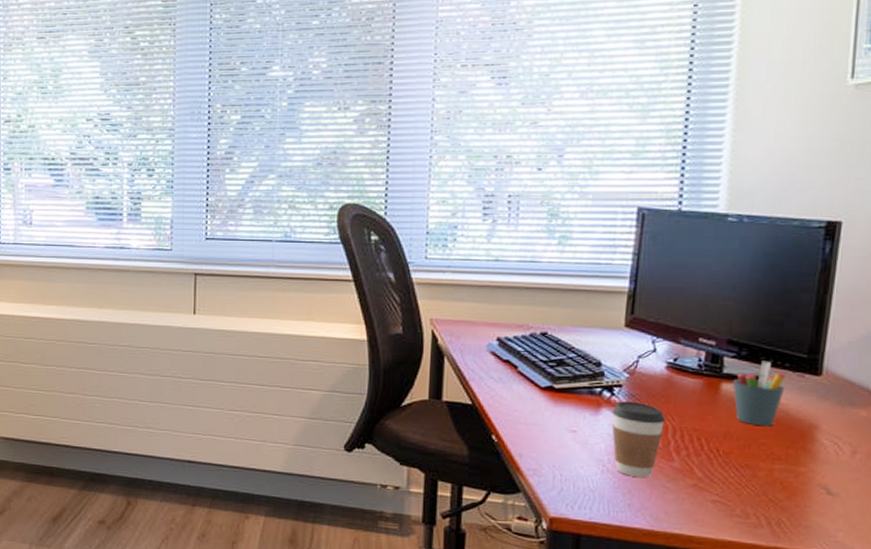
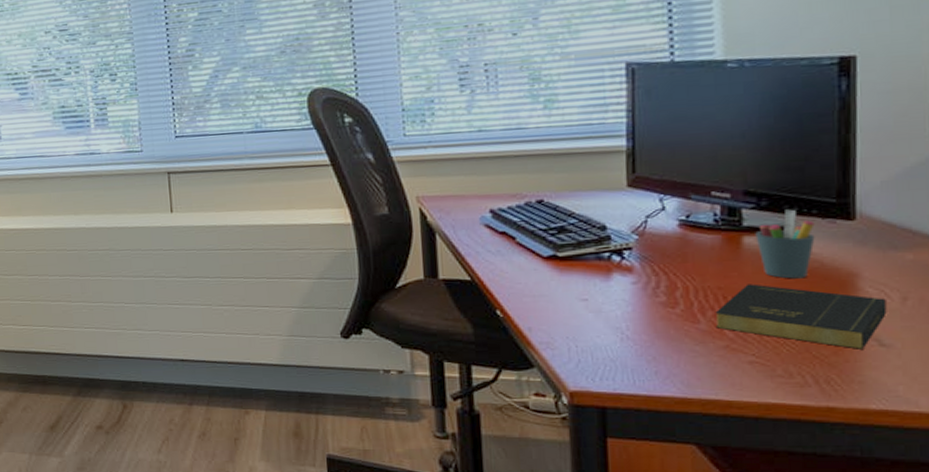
coffee cup: present [611,401,666,478] -> none [623,263,685,344]
book: none [687,428,839,496] -> present [715,284,887,349]

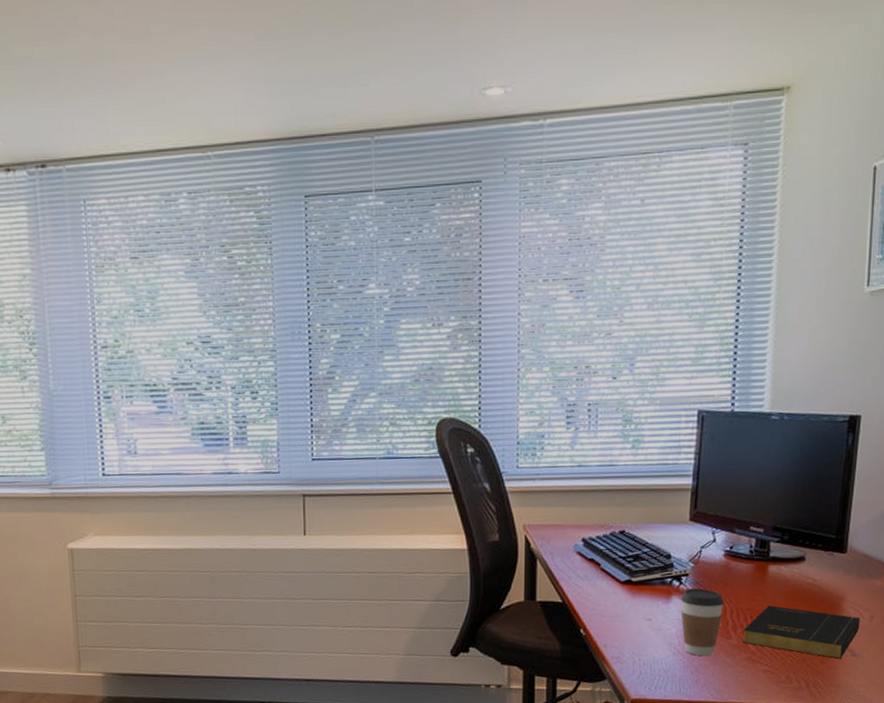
coffee cup: none [623,263,685,344] -> present [680,588,725,657]
pen holder: present [755,209,815,279] -> none [777,543,819,601]

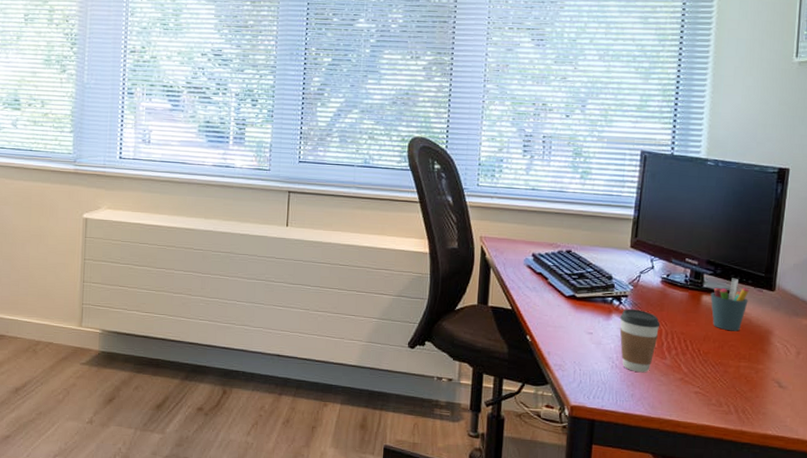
book: present [742,605,860,659] -> none [676,332,787,389]
pen holder: none [777,543,819,601] -> present [710,278,749,332]

